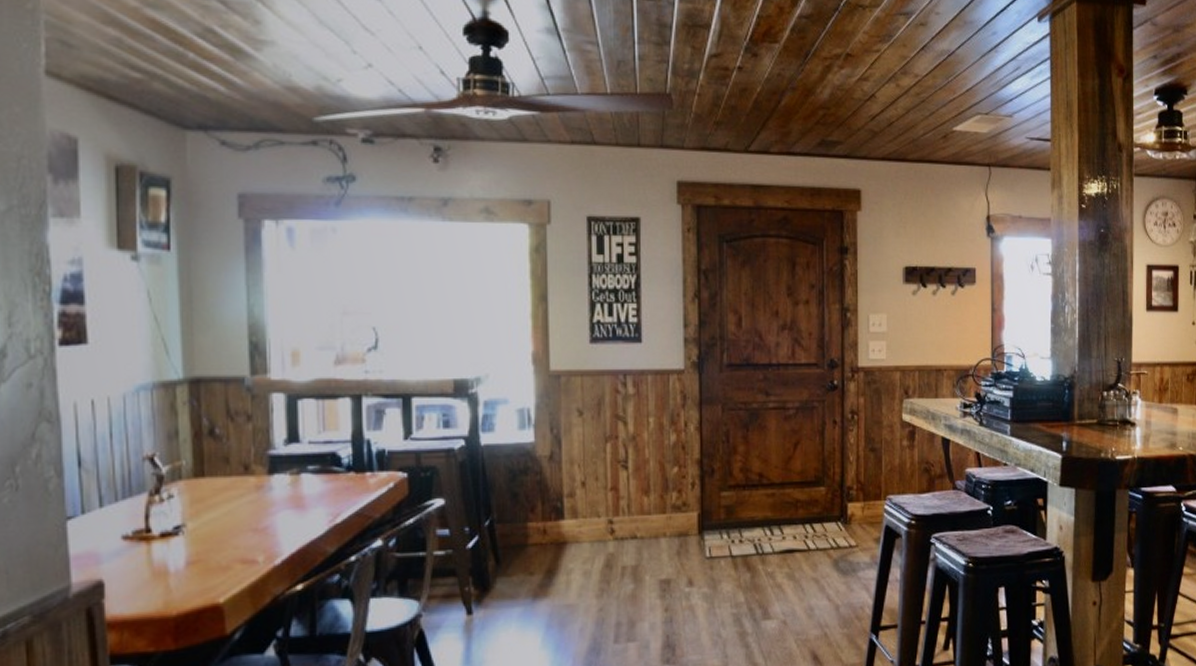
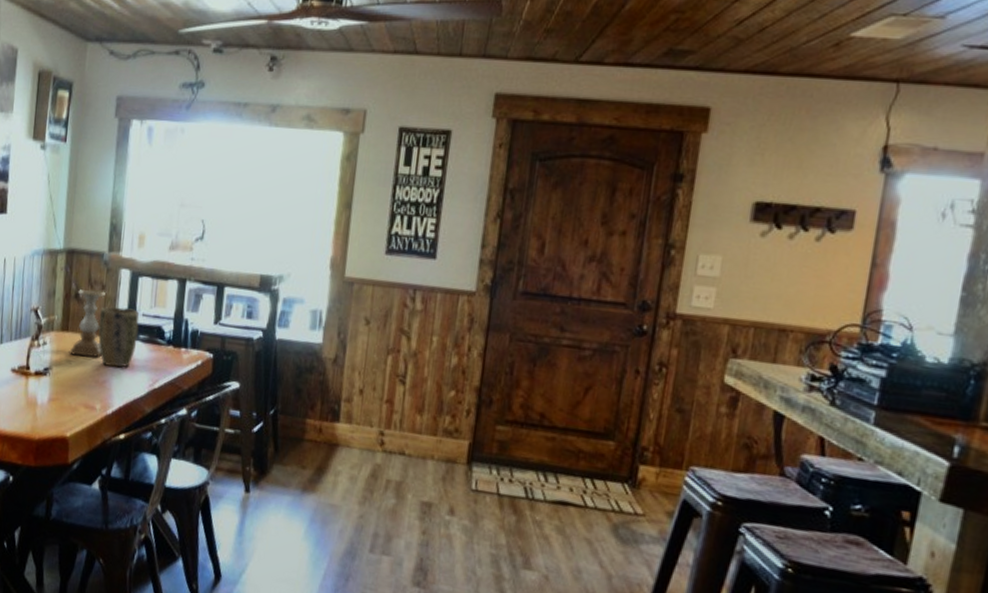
candle holder: none [209,422,258,504] -> present [69,289,105,357]
plant pot: none [249,437,305,510] -> present [98,307,139,368]

